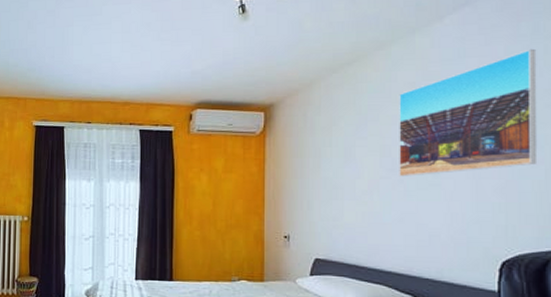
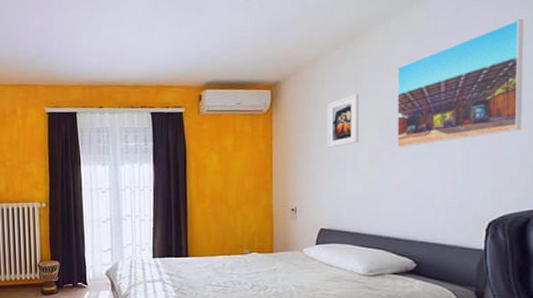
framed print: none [324,119,357,174] -> present [327,94,359,148]

